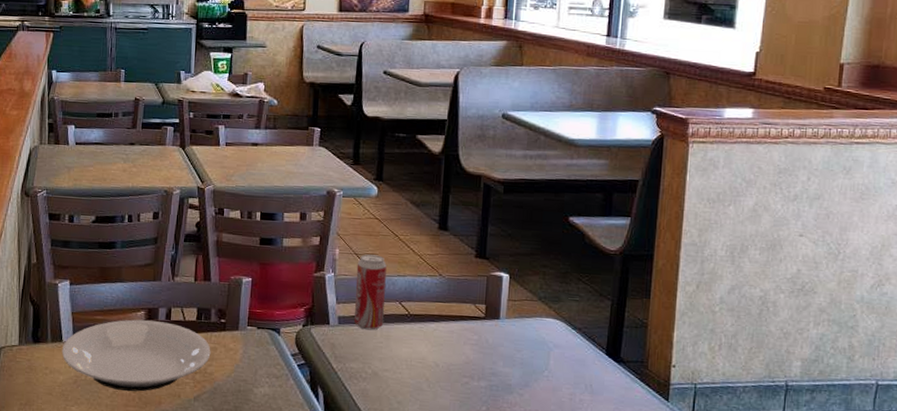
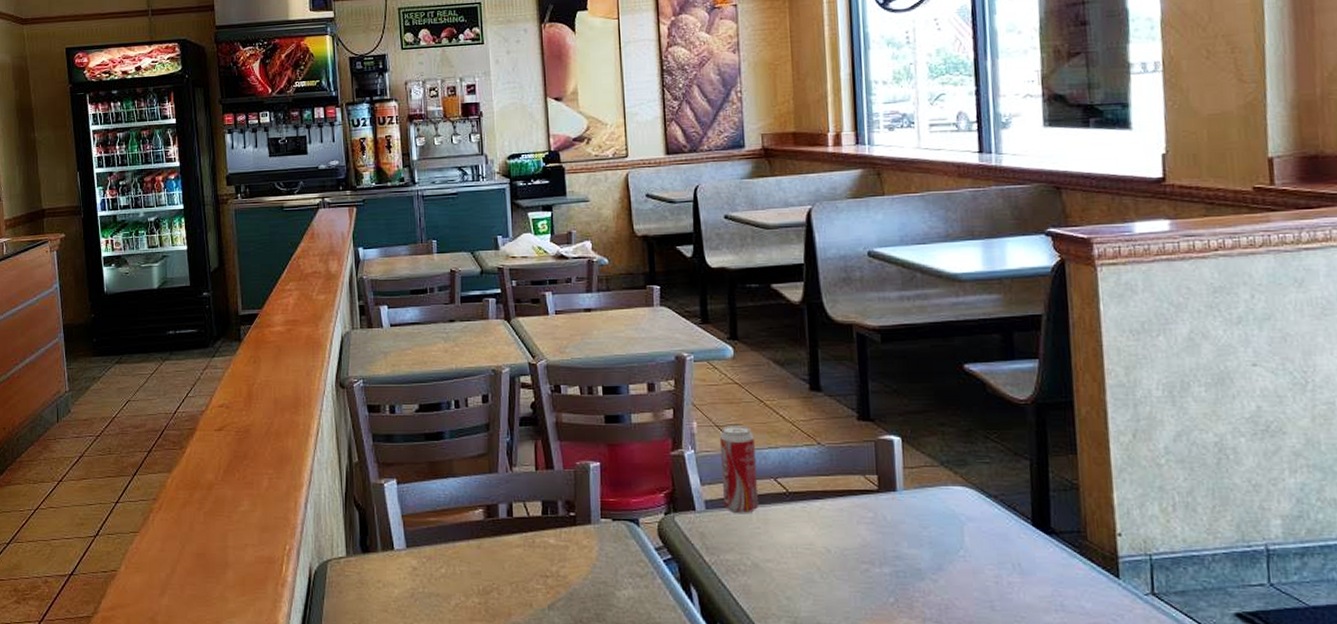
plate: present [61,319,211,392] -> none [394,519,562,603]

